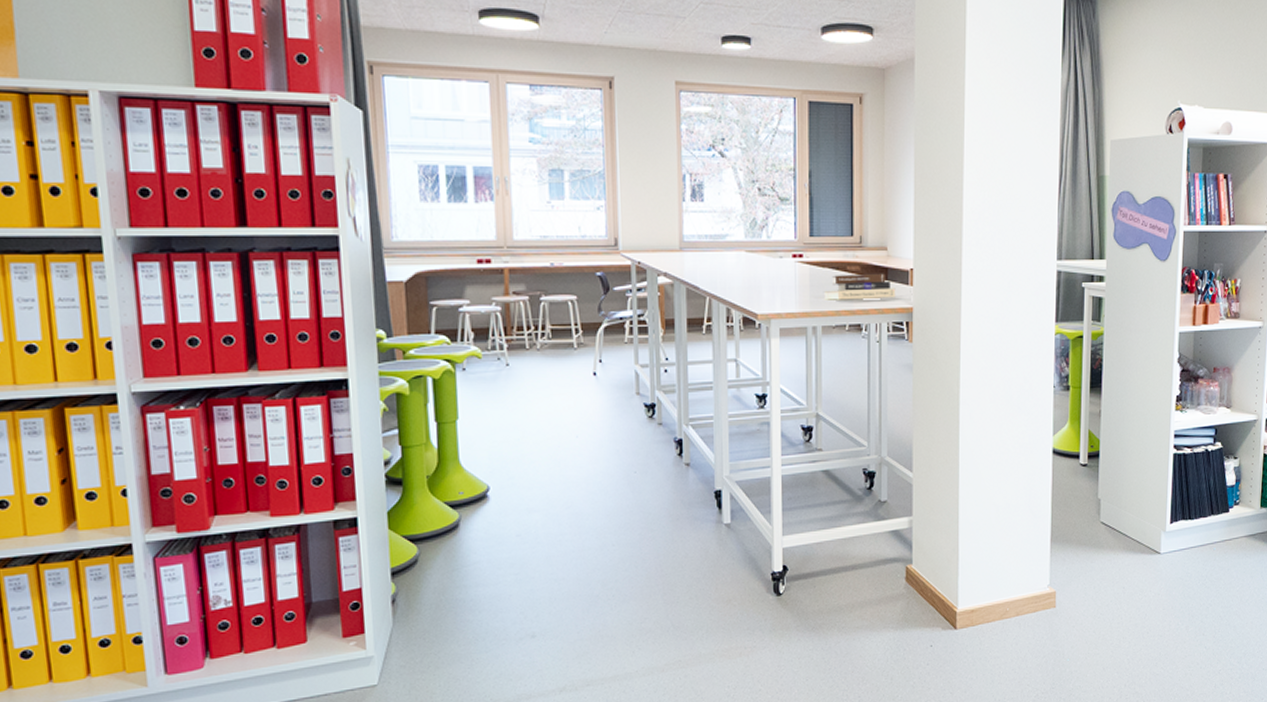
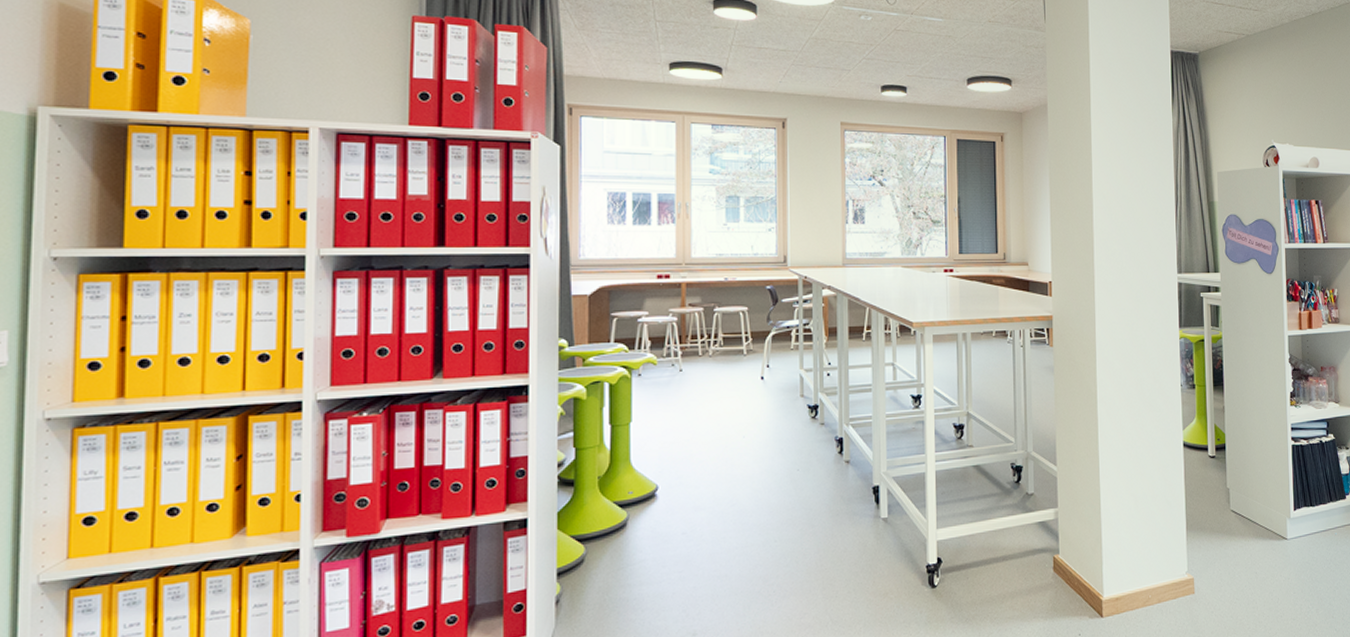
books: present [824,273,896,300] -> none [973,285,1037,310]

